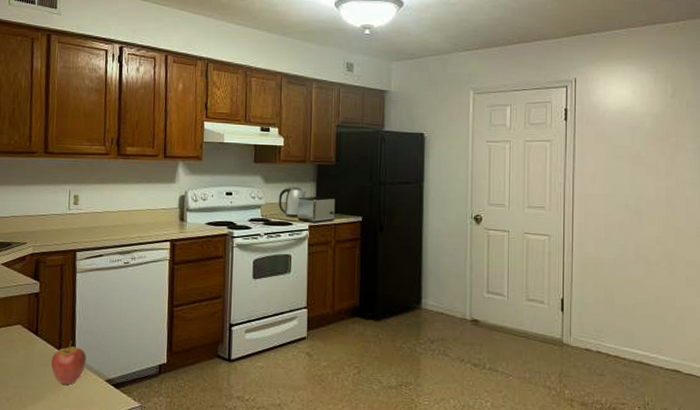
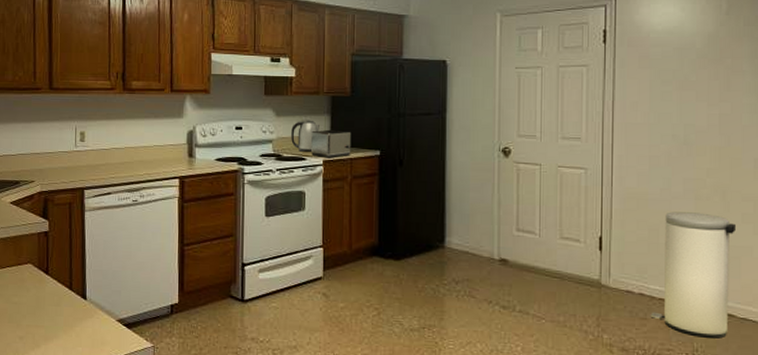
fruit: present [50,340,86,385] -> none [61,280,97,324]
pedal bin: none [606,275,681,393] -> present [650,212,735,339]

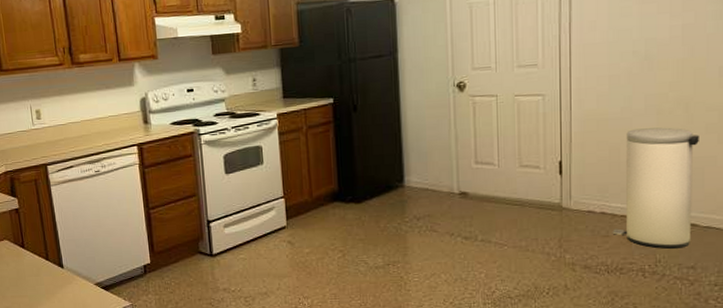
kettle: present [291,120,320,153] -> none [242,74,271,108]
toaster: present [311,129,352,159] -> none [263,81,304,111]

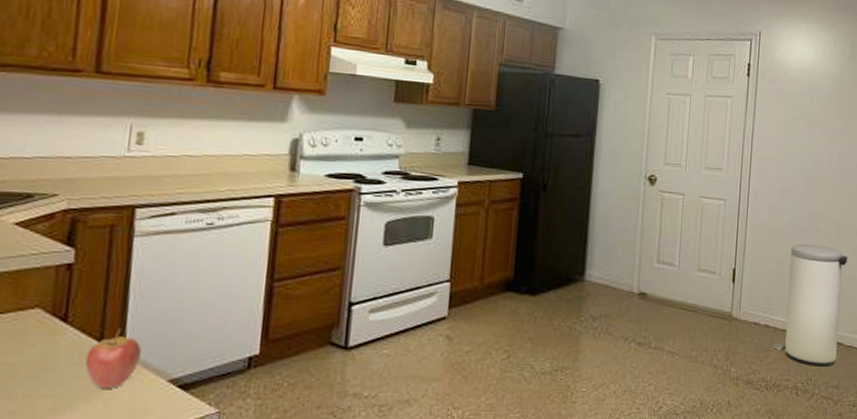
fruit: none [40,250,74,291] -> present [84,328,142,389]

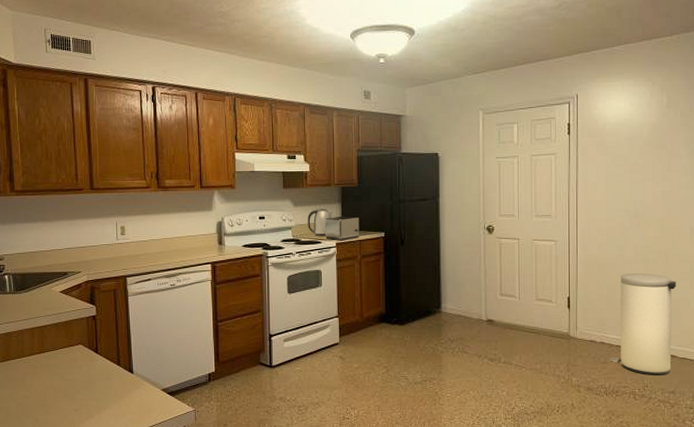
fruit: present [84,328,142,389] -> none [111,356,143,395]
kettle: none [422,134,457,172] -> present [308,208,332,237]
toaster: none [445,146,493,180] -> present [325,216,360,241]

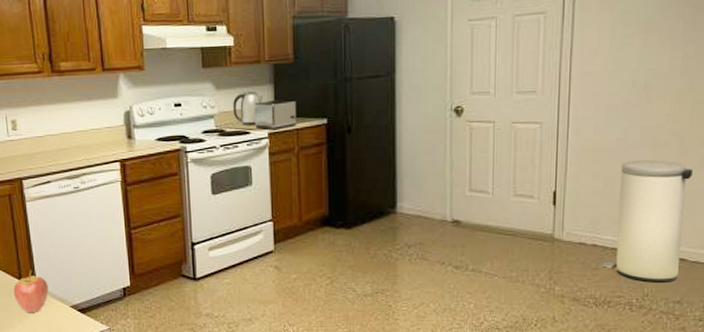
fruit: none [111,356,143,395] -> present [13,270,49,313]

